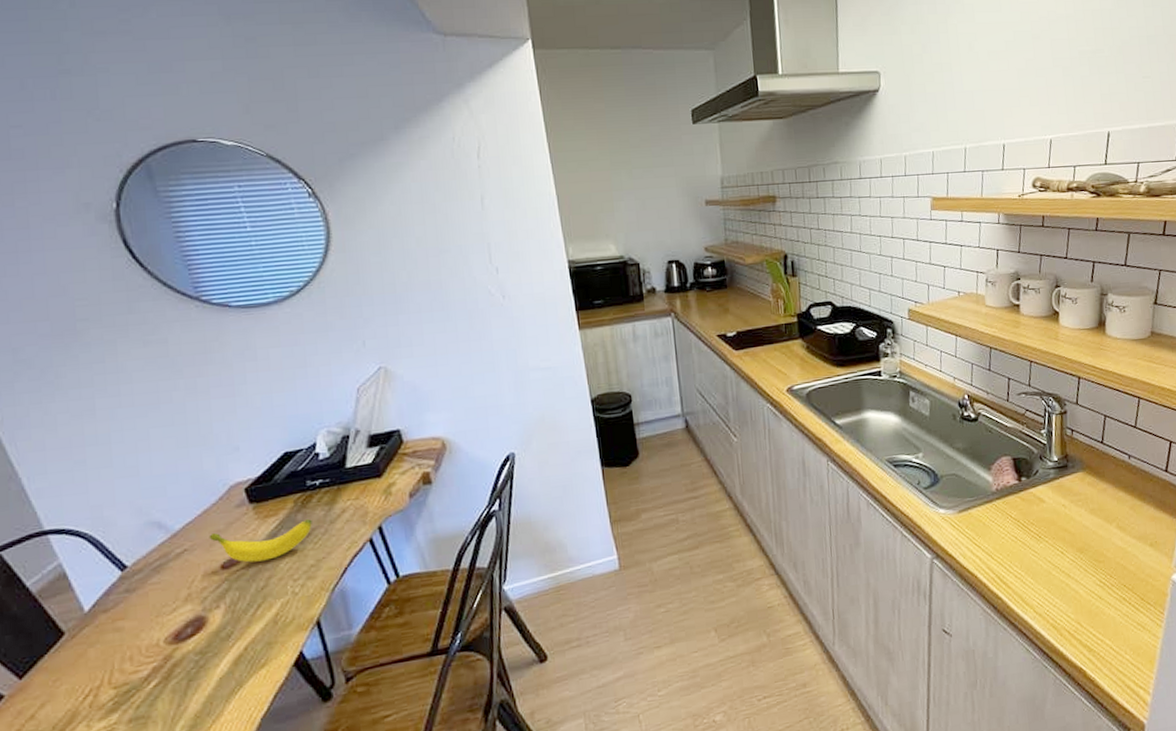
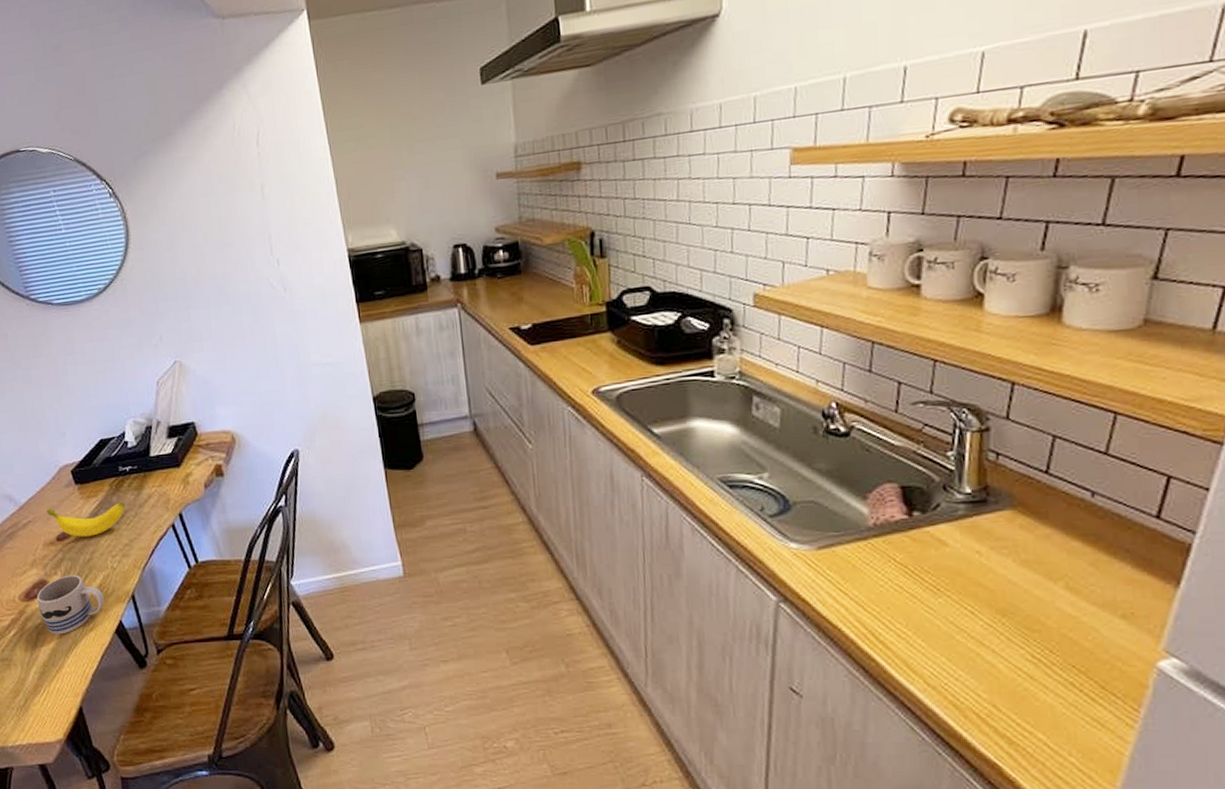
mug: none [190,605,281,679] -> present [37,574,104,635]

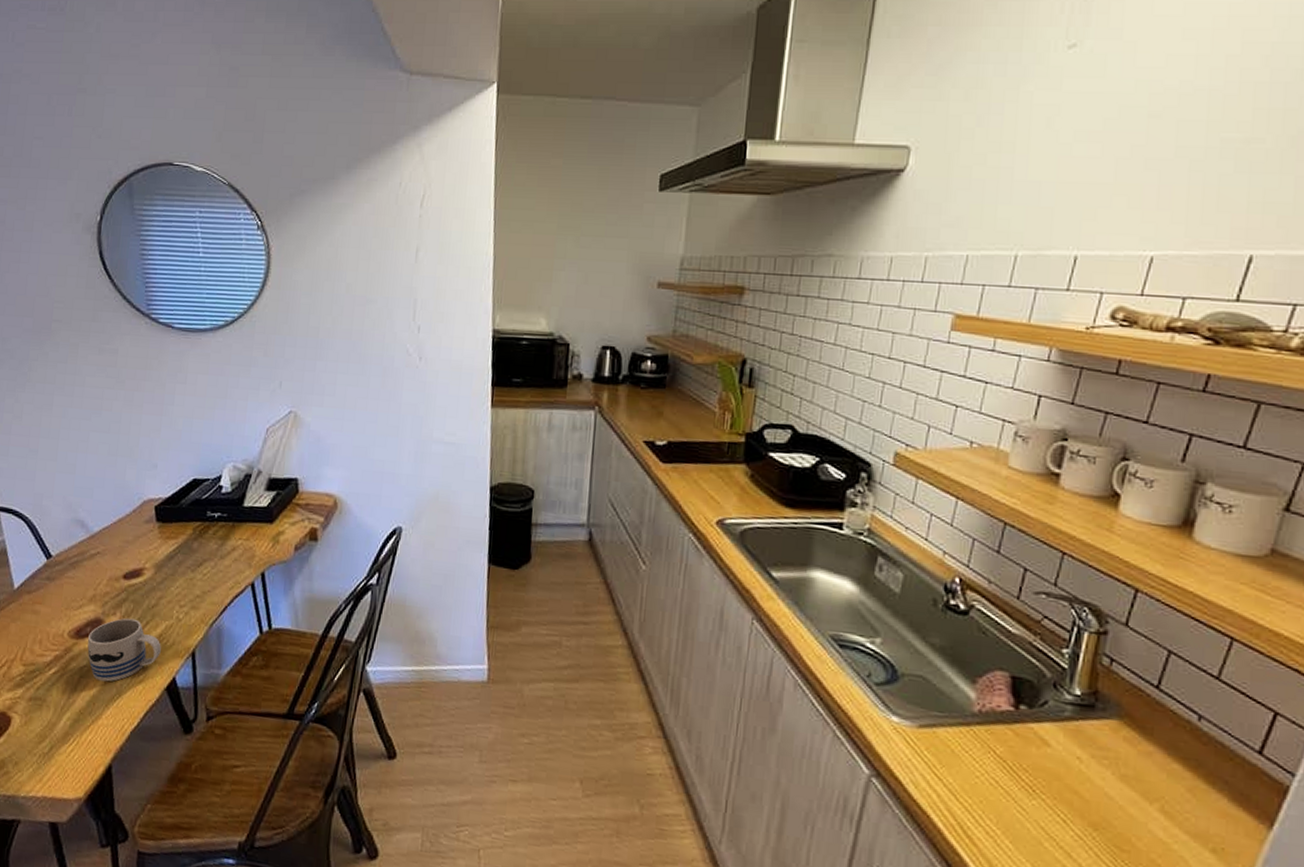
banana: present [46,502,125,537] -> none [118,543,205,581]

